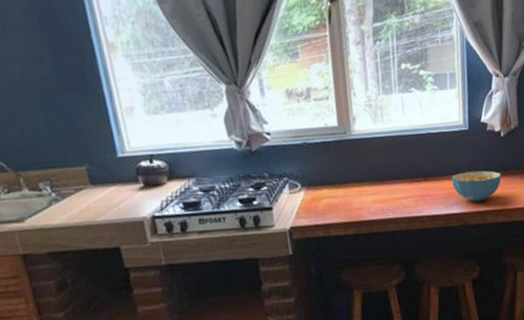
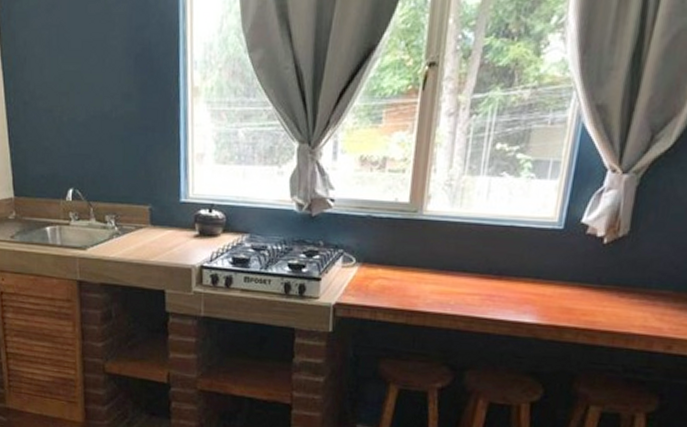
cereal bowl: present [452,170,501,202] -> none [530,277,593,315]

